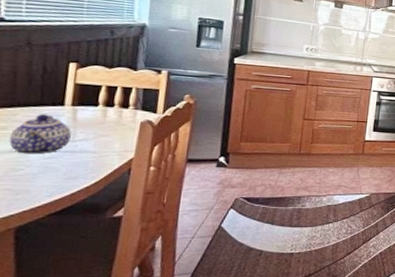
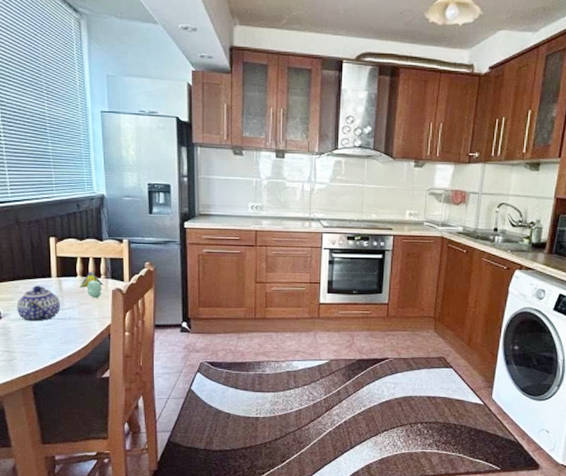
bust sculpture: none [99,101,131,130] -> present [79,271,103,298]

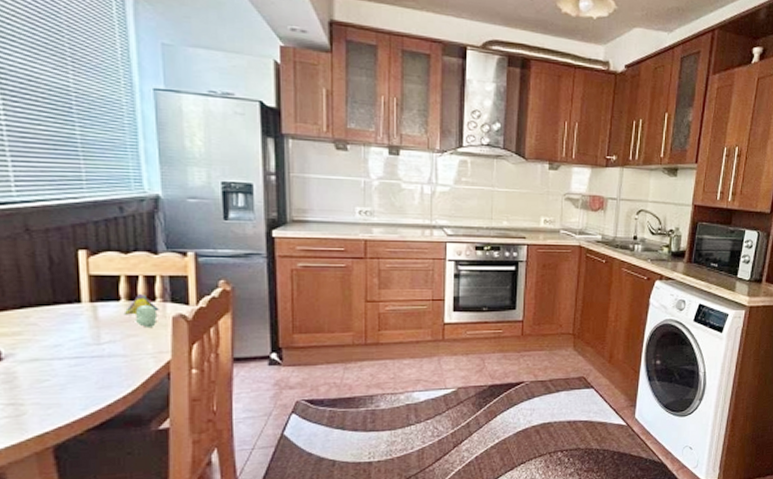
teapot: present [17,285,60,322] -> none [27,314,95,362]

